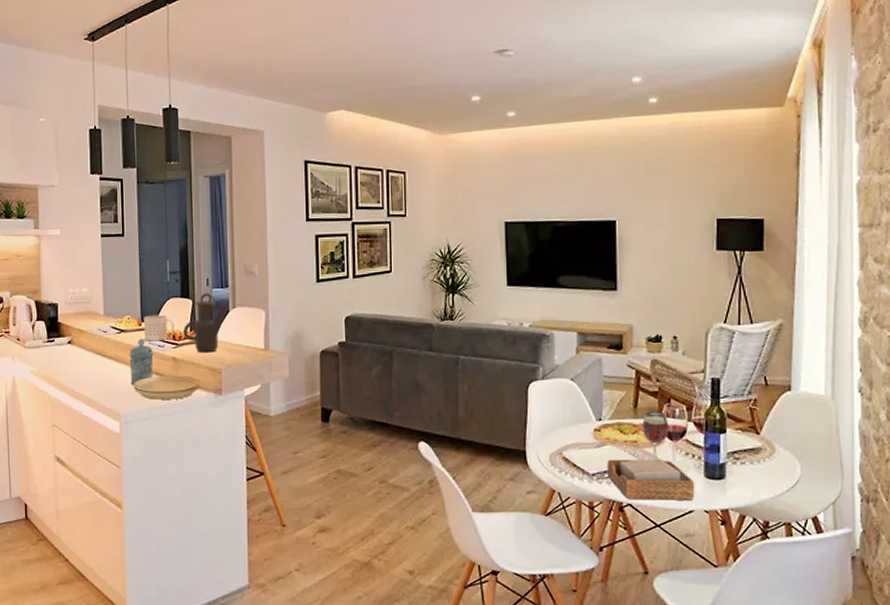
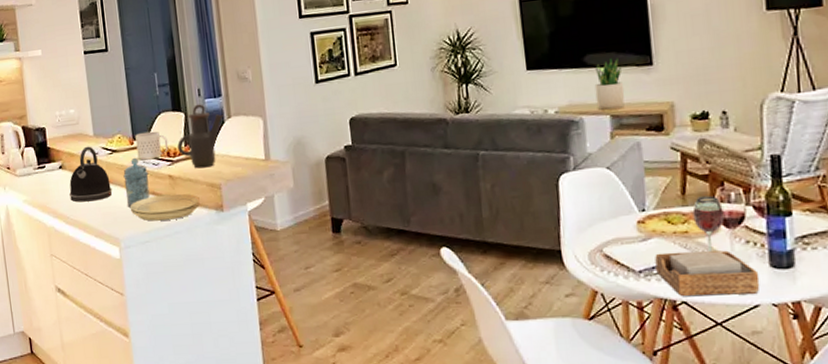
kettle: none [76,324,118,377] -> present [69,146,113,202]
planter: none [565,281,591,328] -> present [594,57,625,111]

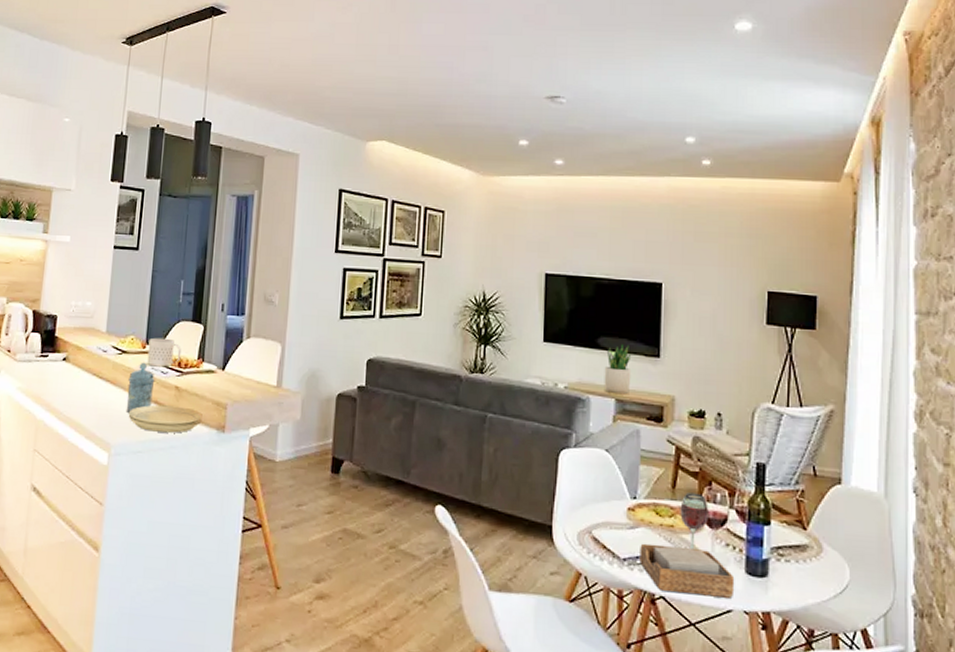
kettle: present [69,146,113,202] -> none [67,342,114,400]
teapot: present [177,104,225,168] -> none [190,319,244,385]

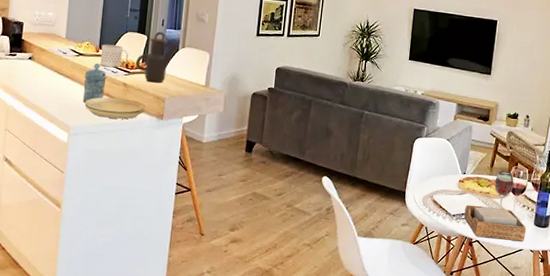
teapot: none [190,319,244,385] -> present [136,31,180,83]
planter: present [604,344,632,395] -> none [449,64,470,101]

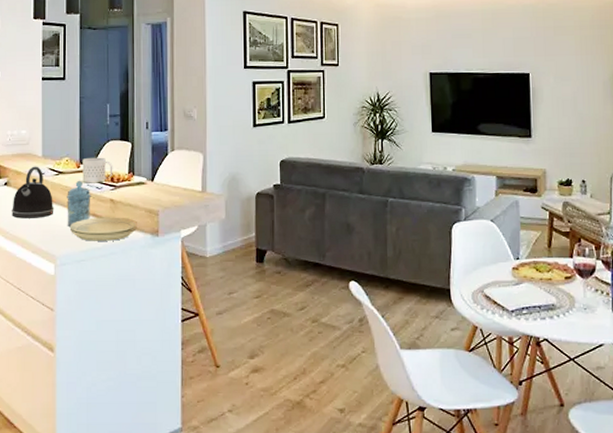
kettle: none [33,45,73,92] -> present [12,166,54,219]
teapot: present [136,31,180,83] -> none [122,136,168,195]
napkin holder: present [464,204,527,242] -> none [525,296,605,335]
wineglass: present [494,170,514,210] -> none [556,250,580,298]

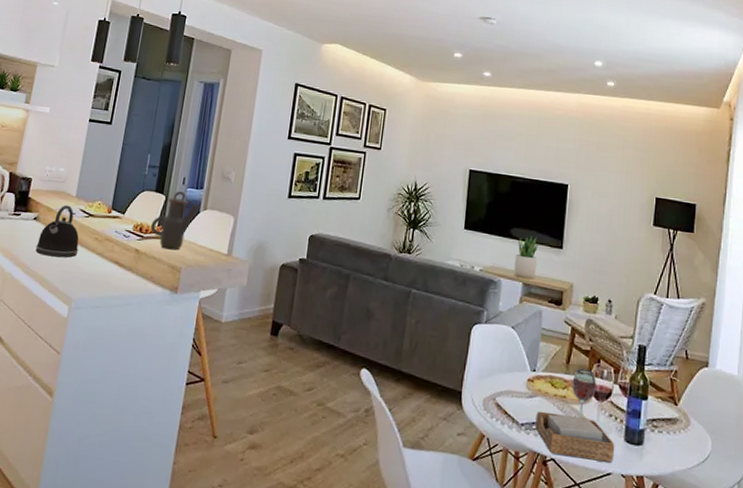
canister: present [67,181,91,227] -> none [88,226,117,271]
plate: present [69,217,137,241] -> none [90,265,158,292]
mug: present [82,157,113,183] -> none [111,204,144,231]
teapot: none [122,136,168,195] -> present [150,191,201,250]
planter: none [485,129,509,172] -> present [513,235,538,280]
napkin holder: none [525,296,605,335] -> present [535,411,615,463]
wineglass: none [556,250,580,298] -> present [572,368,596,419]

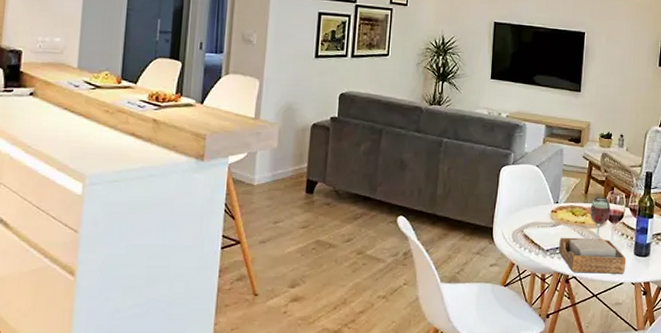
kettle: present [35,205,79,258] -> none [36,77,88,134]
teapot: present [150,191,201,250] -> none [168,56,223,118]
planter: present [513,235,538,280] -> none [537,81,559,122]

